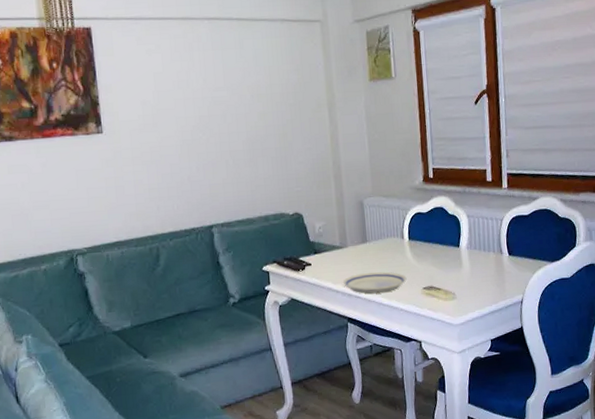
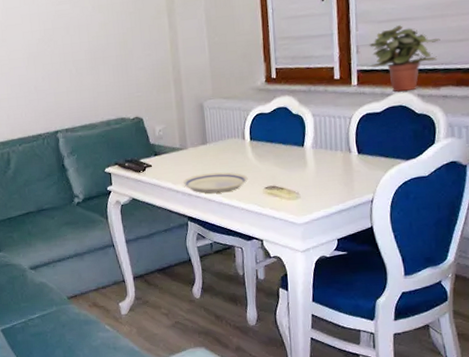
potted plant: none [517,133,579,196] -> present [368,25,441,92]

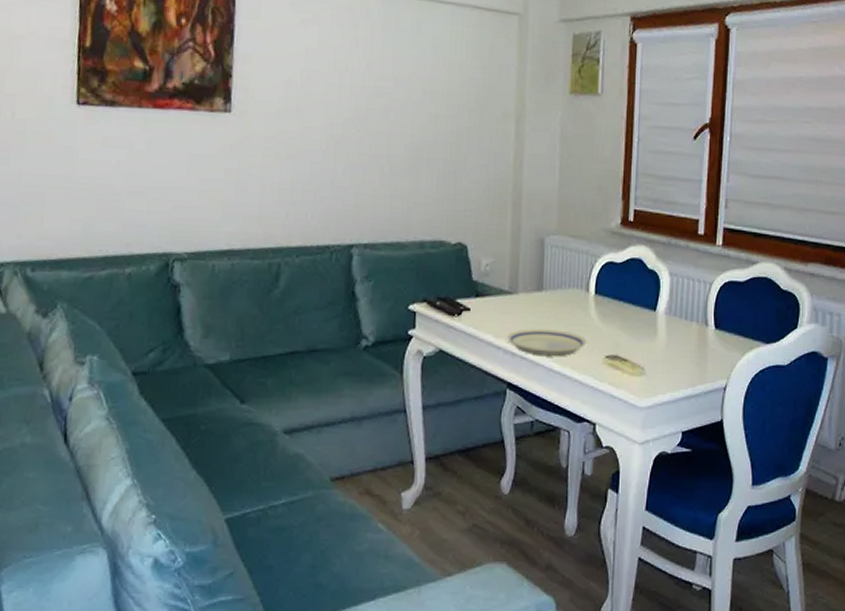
potted plant: present [368,25,441,92] -> none [738,184,813,261]

